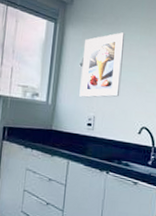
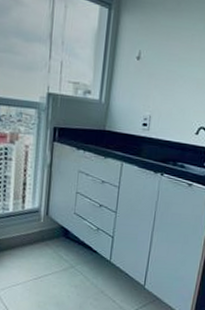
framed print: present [79,32,125,98] -> none [135,20,188,96]

